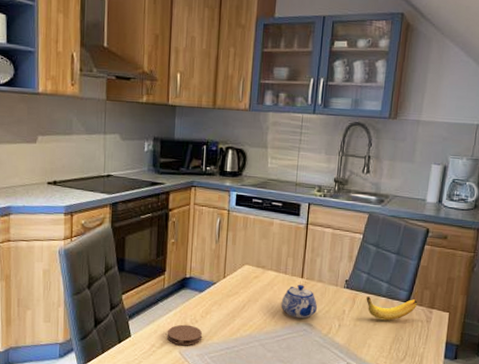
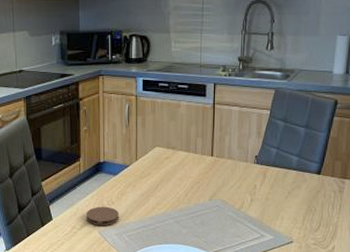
teapot: present [281,285,318,319] -> none [193,163,229,195]
banana: present [366,297,418,321] -> none [277,171,330,193]

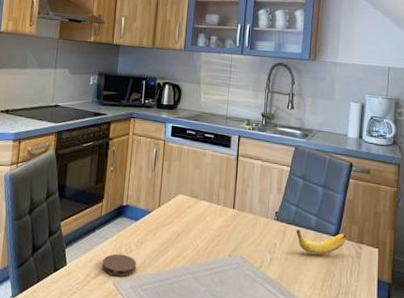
banana: none [277,171,330,193] -> present [296,230,347,256]

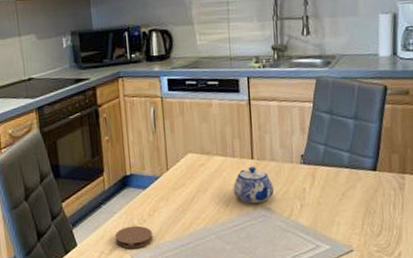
teapot: none [213,216,249,251] -> present [233,167,275,204]
banana: present [296,230,347,256] -> none [327,166,387,194]

